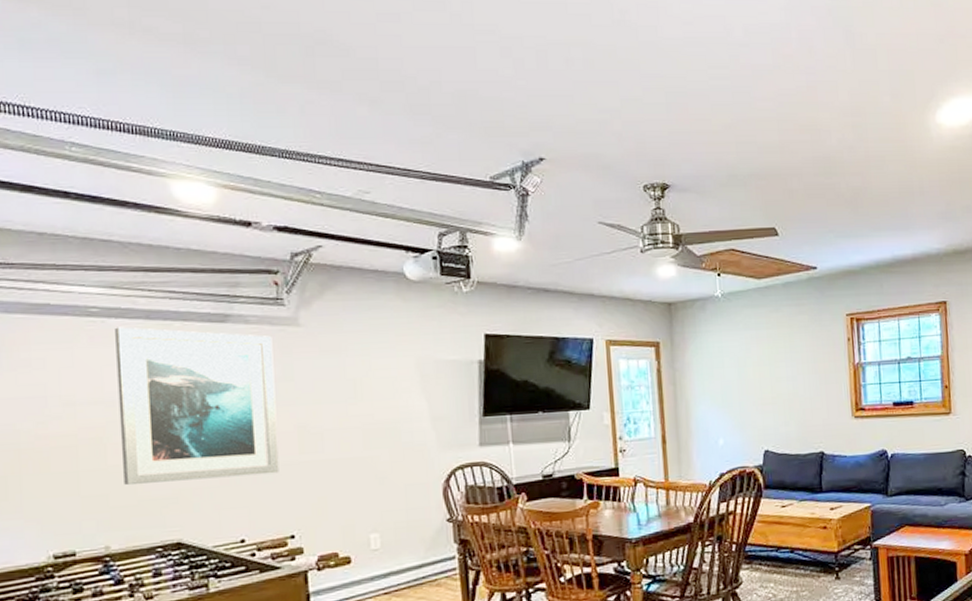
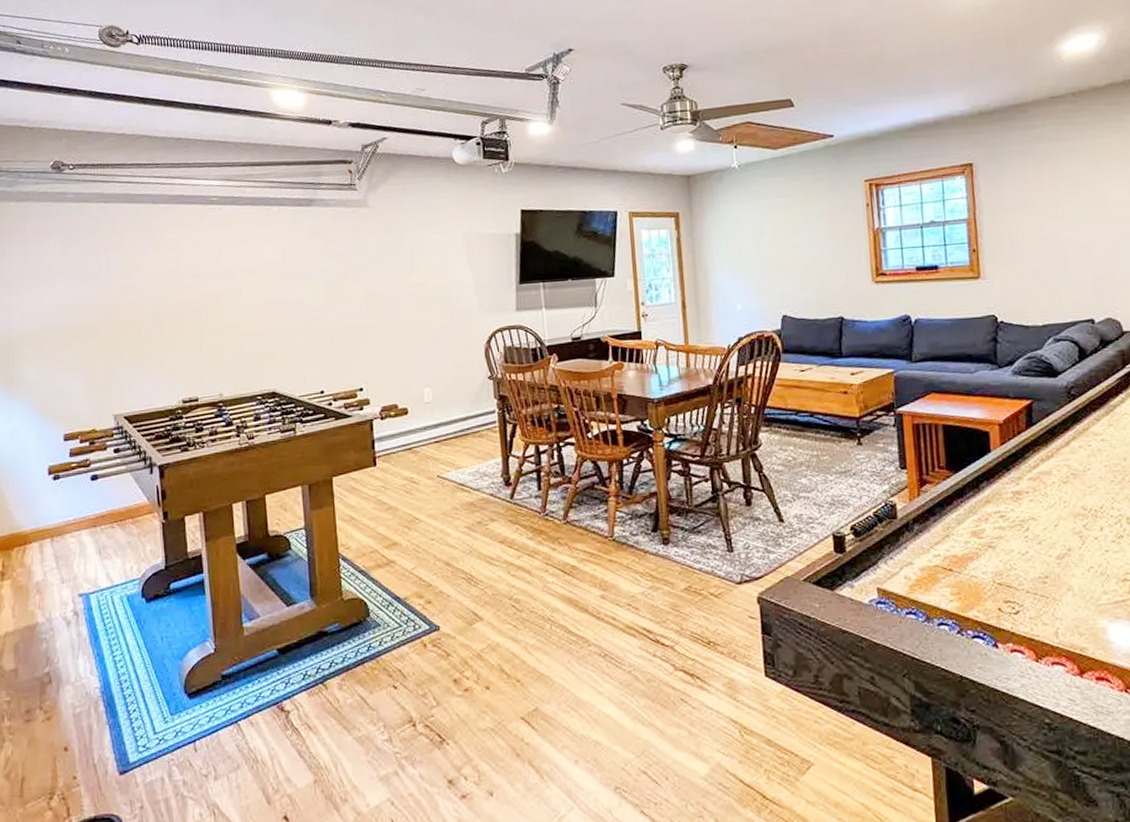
wall art: present [115,327,279,486] -> none [229,212,351,344]

